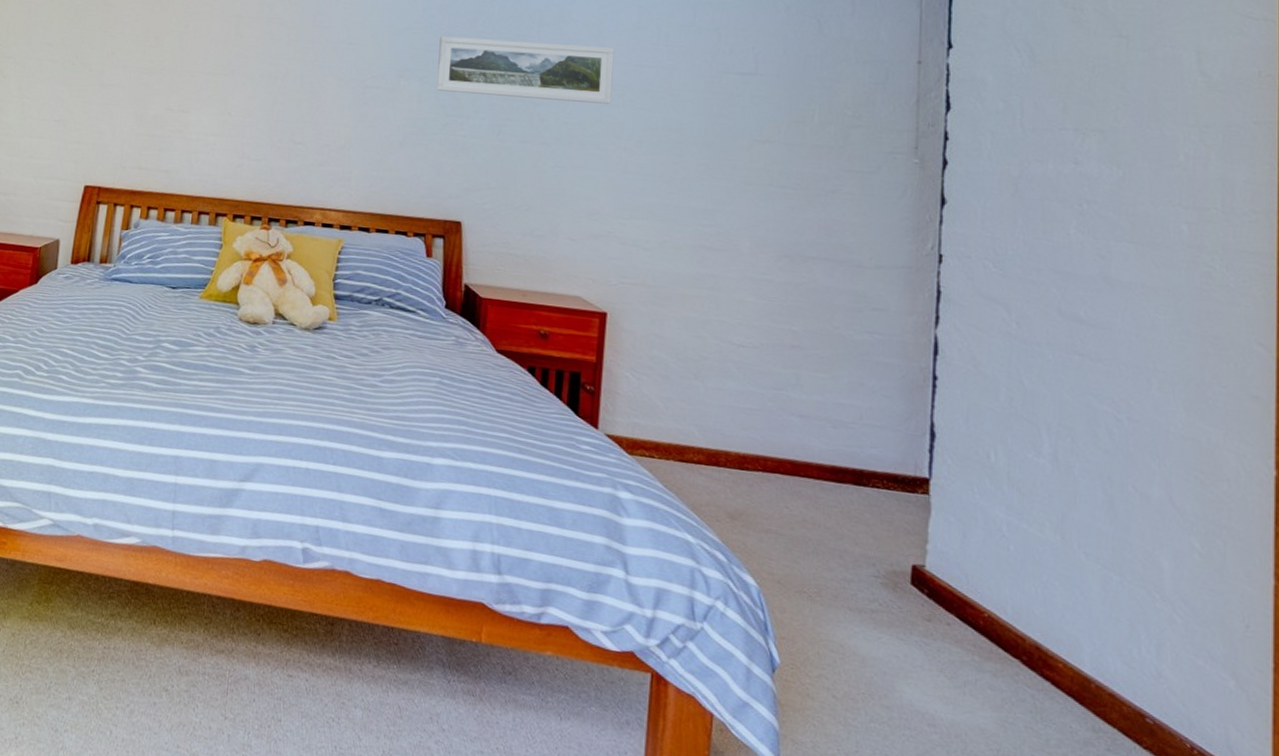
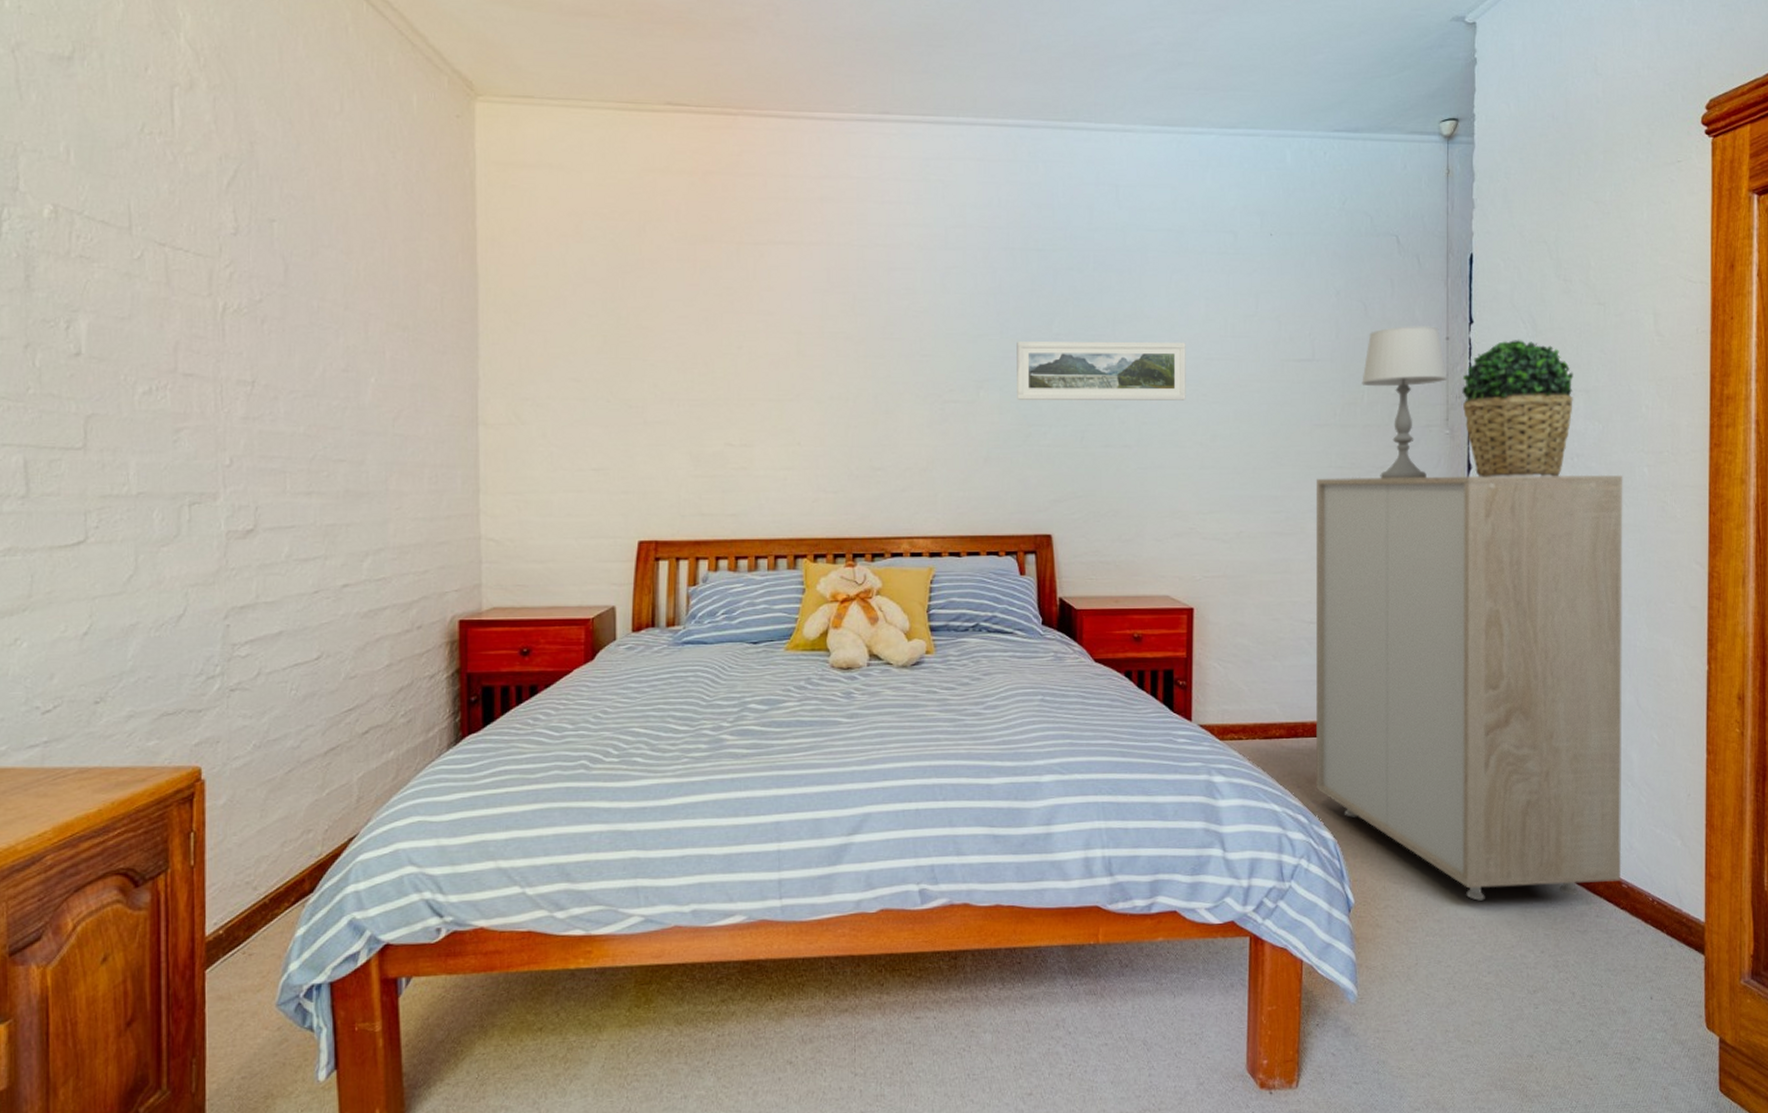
storage cabinet: none [739,195,1152,719] -> present [1315,474,1623,901]
table lamp: none [812,46,918,208] -> present [1362,325,1448,479]
potted plant: none [936,68,1084,224] -> present [1462,339,1573,477]

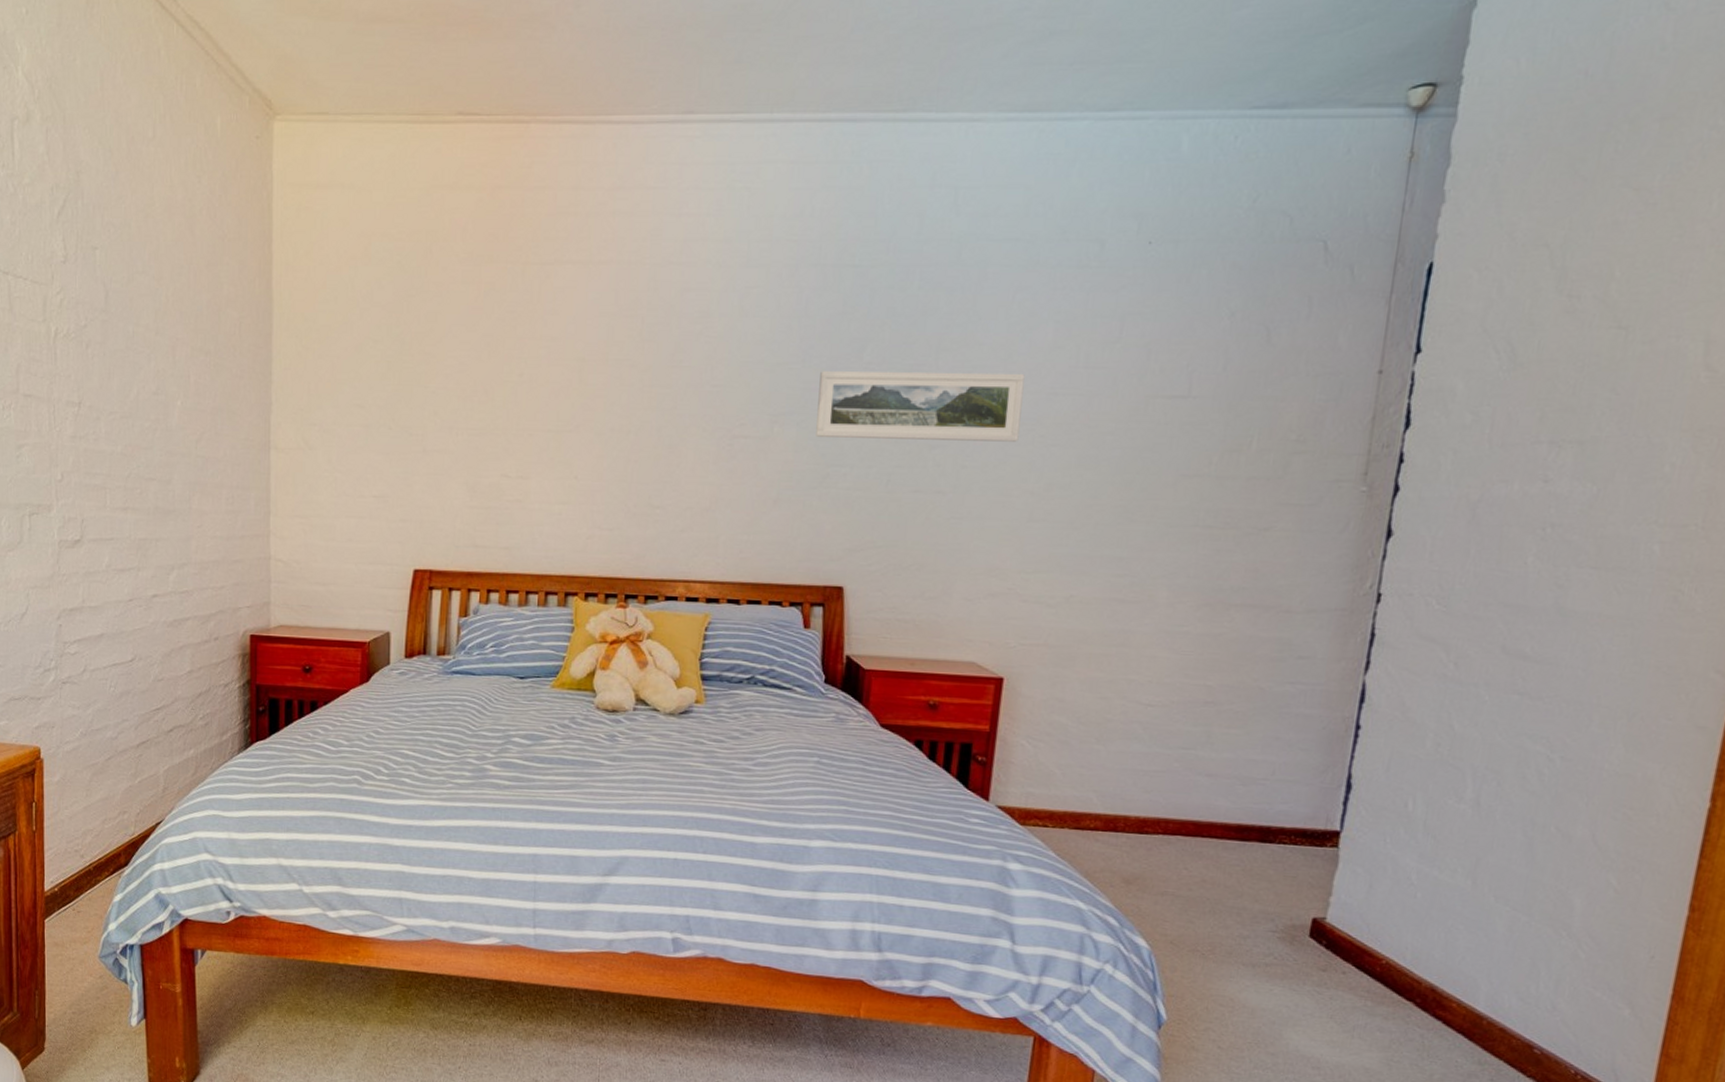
storage cabinet: present [1315,474,1623,901] -> none [1134,539,1619,1053]
table lamp: present [1362,325,1448,479] -> none [1251,354,1374,545]
potted plant: present [1462,339,1573,477] -> none [1390,373,1564,551]

